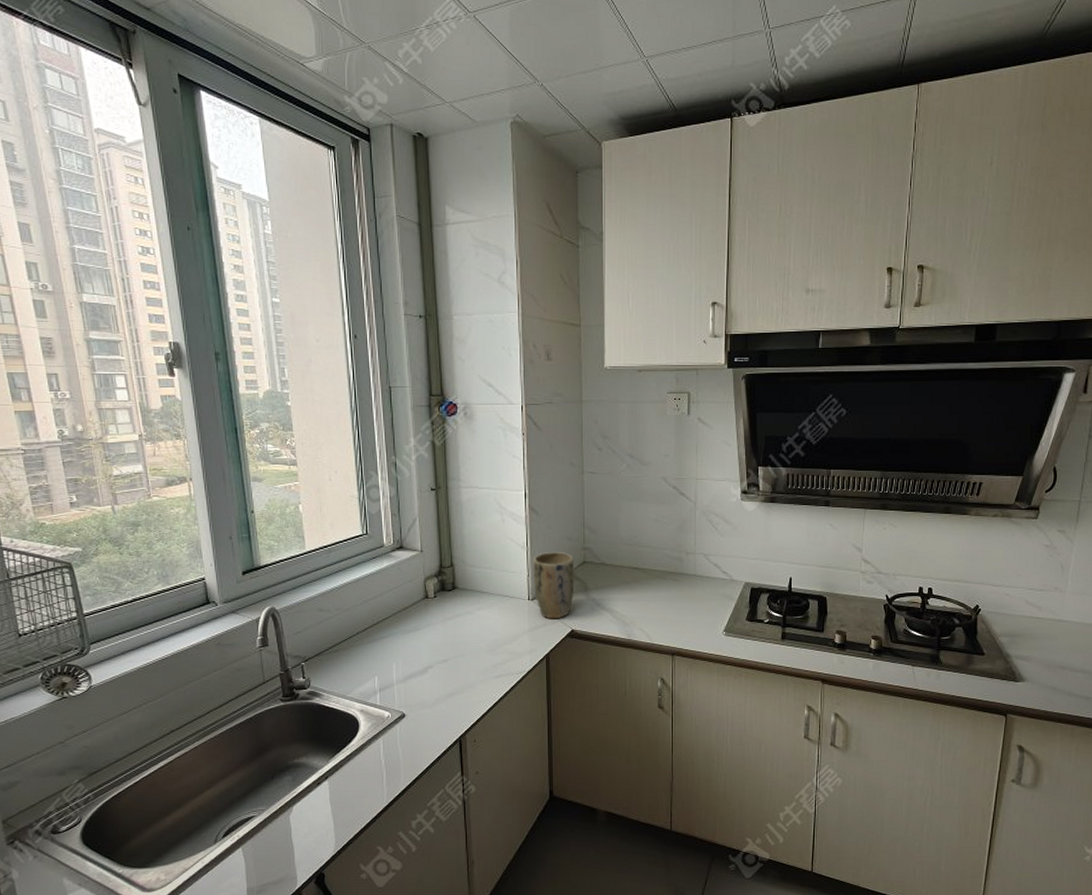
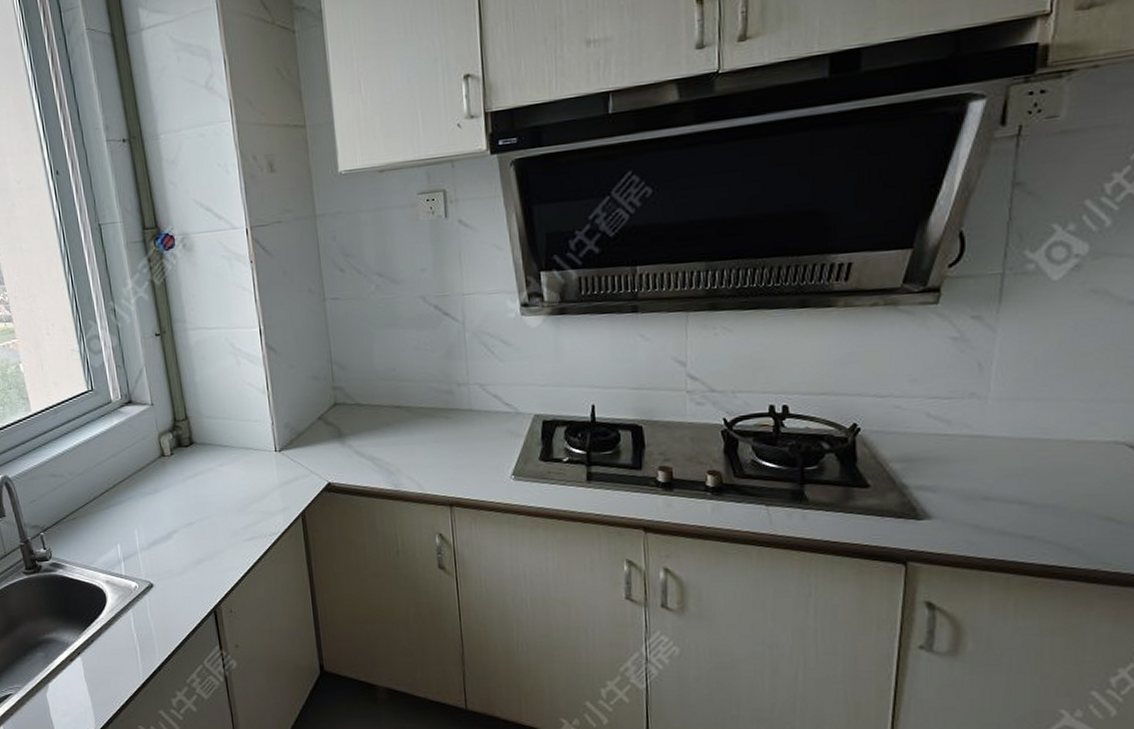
plant pot: present [533,552,575,619] -> none [276,394,327,472]

